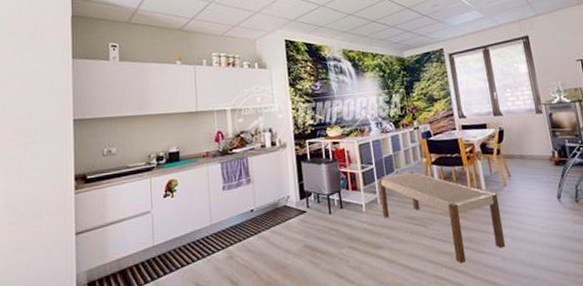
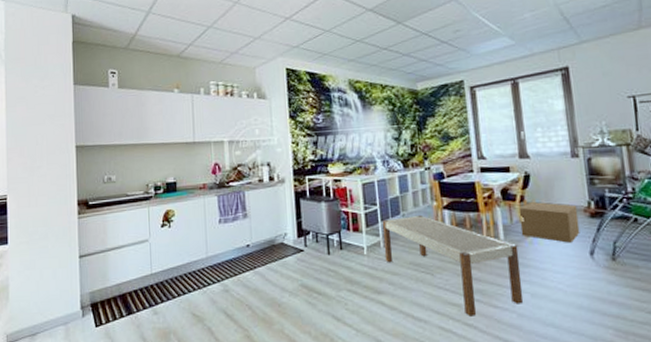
cardboard box: none [496,154,548,189] -> present [518,202,580,243]

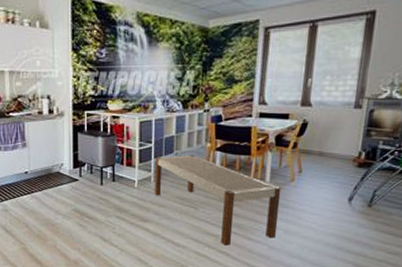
cardboard box: present [518,202,580,243] -> none [287,149,348,189]

